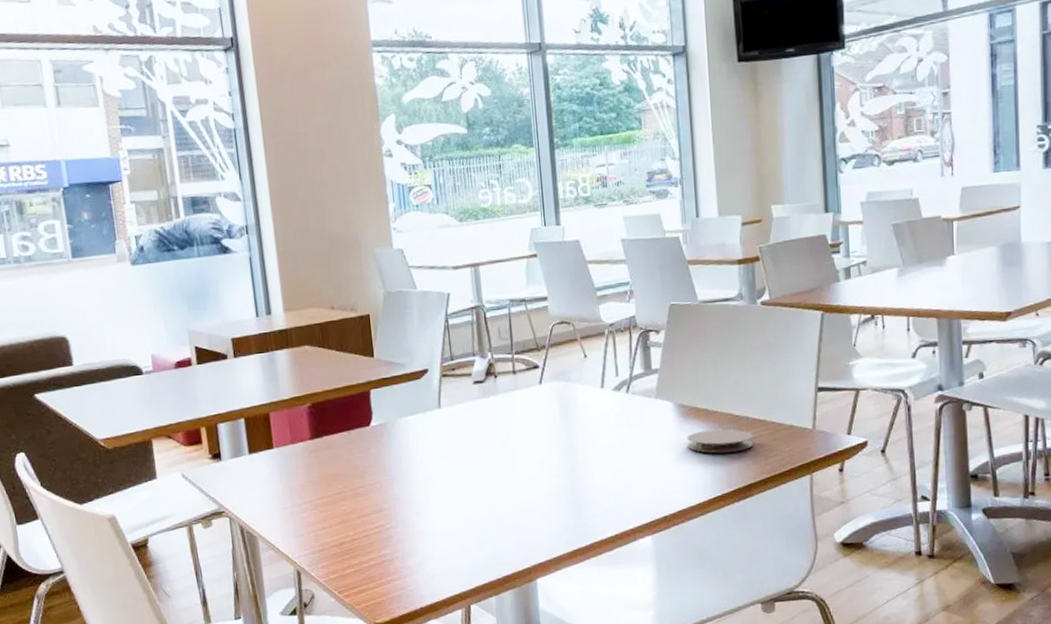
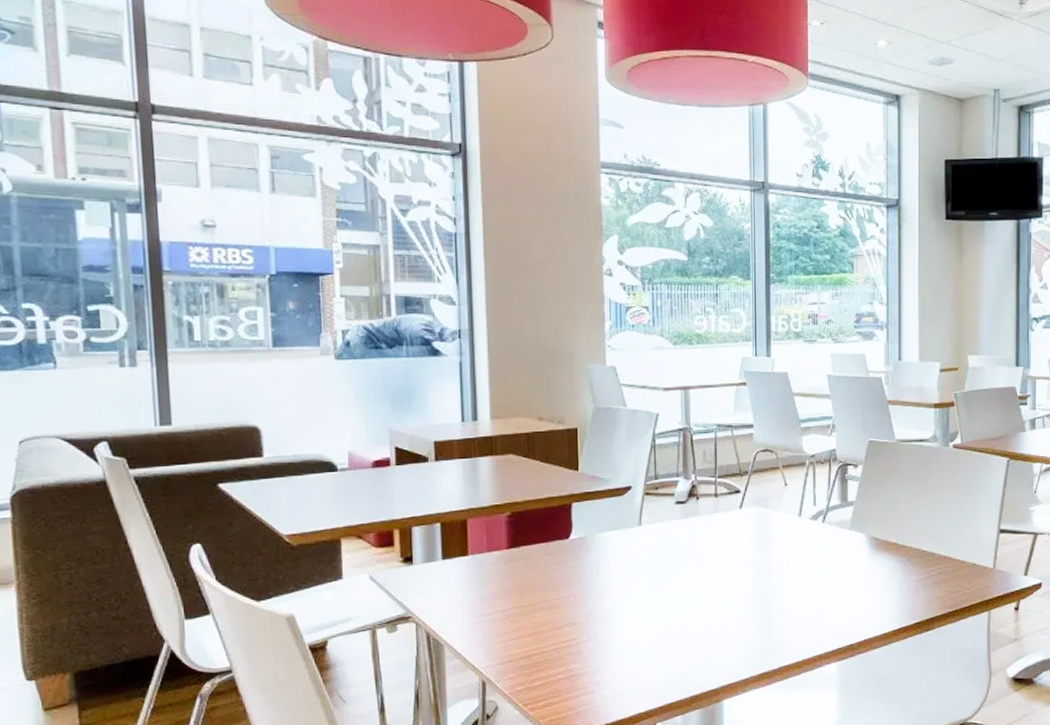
coaster: present [687,429,754,453] -> none [877,563,938,586]

